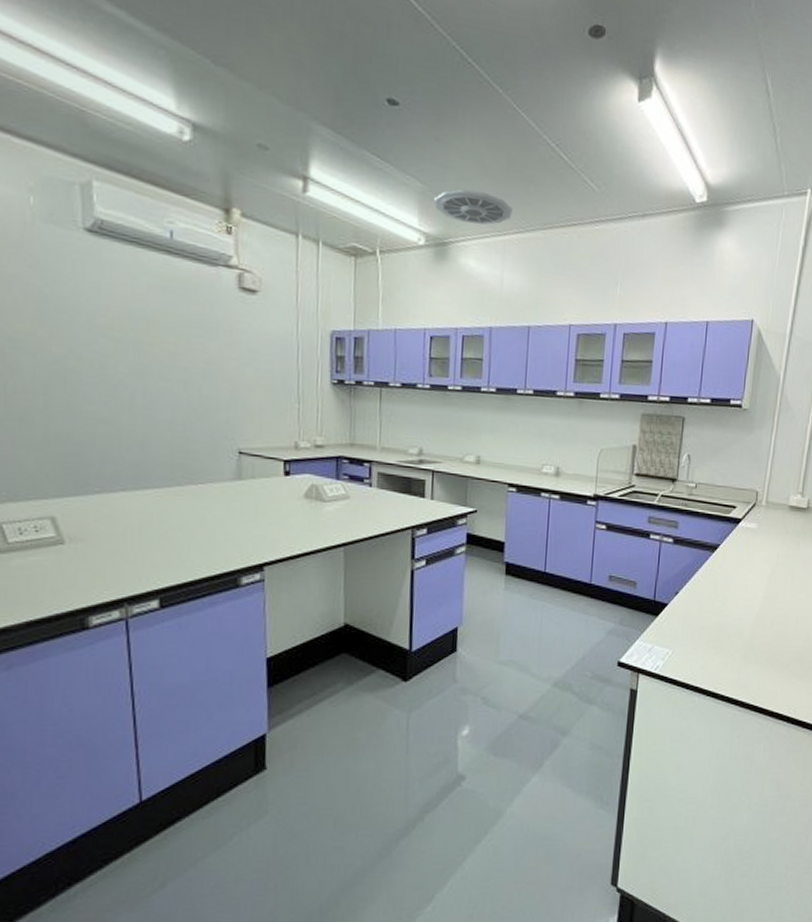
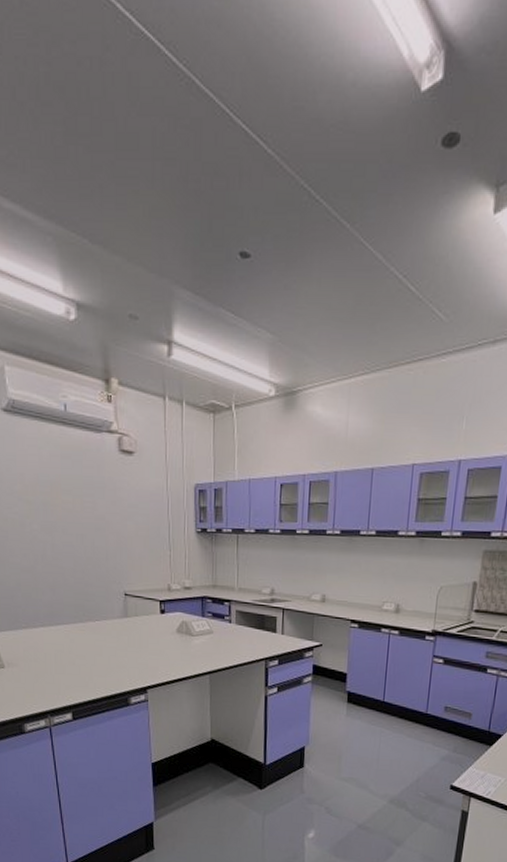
ceiling vent: present [434,189,513,225] -> none [284,335,358,371]

